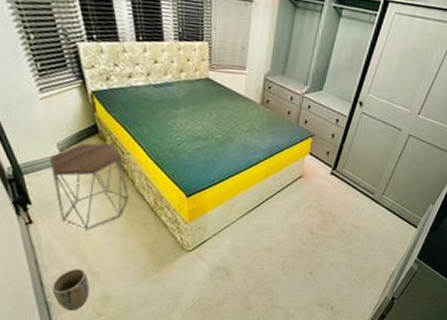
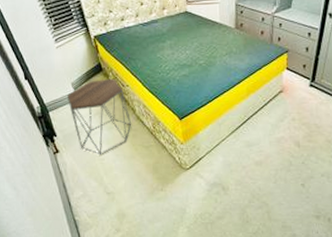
plant pot: present [52,269,90,311] -> none [78,190,108,228]

